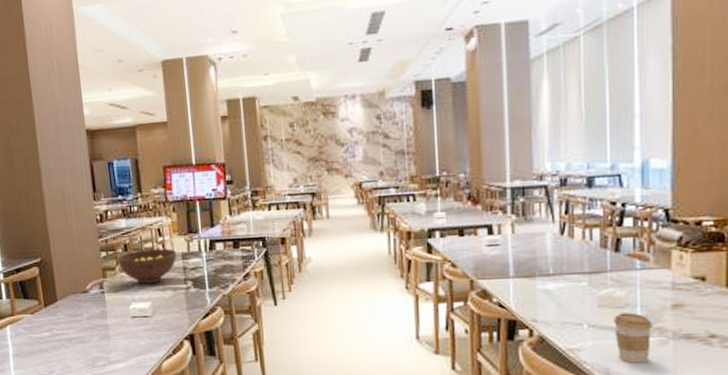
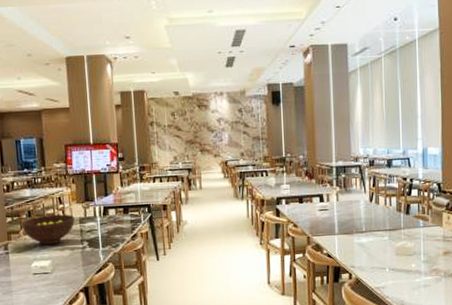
coffee cup: present [614,312,653,363] -> none [406,258,431,296]

